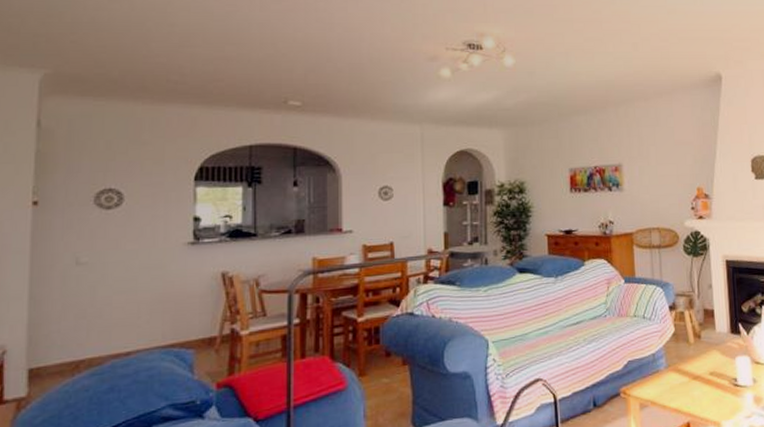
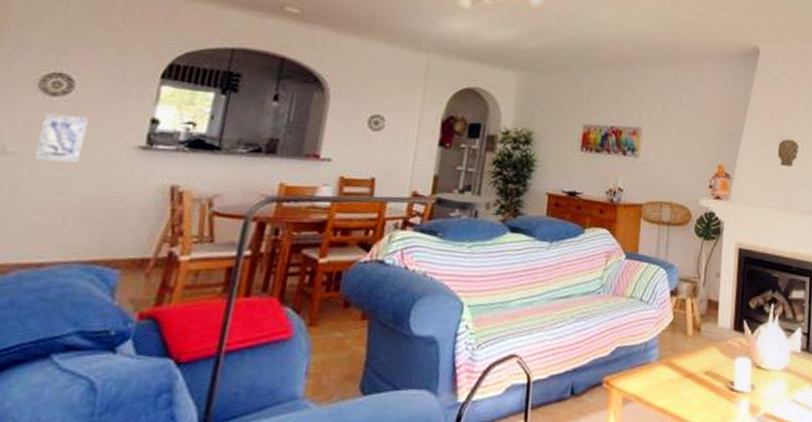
wall art: none [103,224,142,266] -> present [34,113,89,163]

